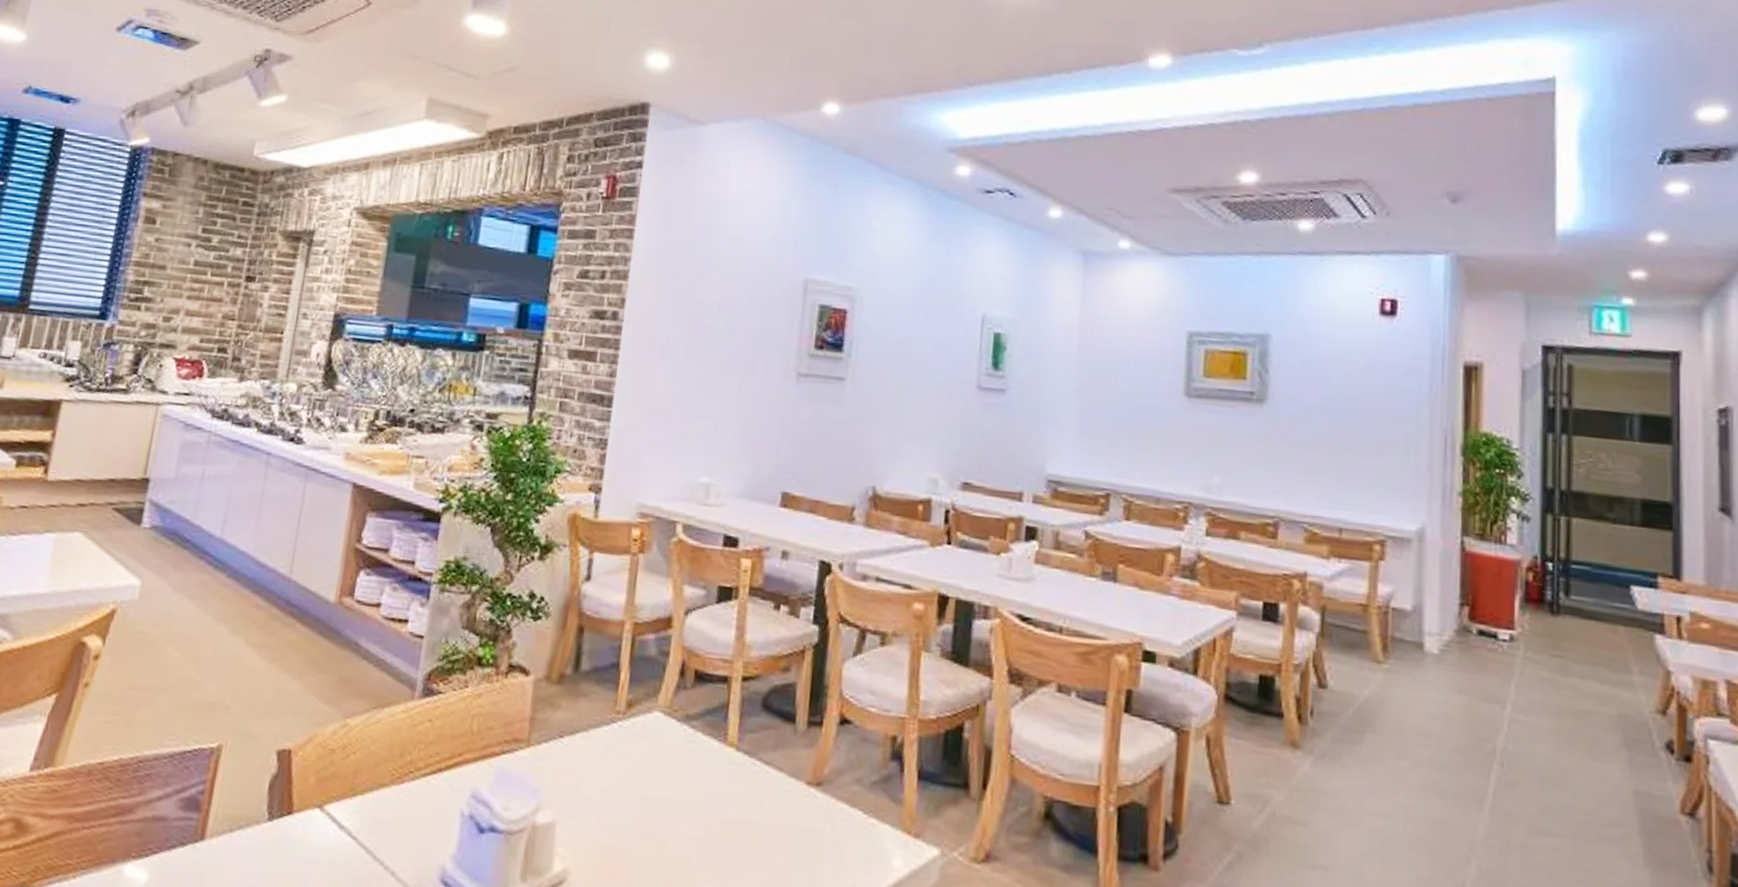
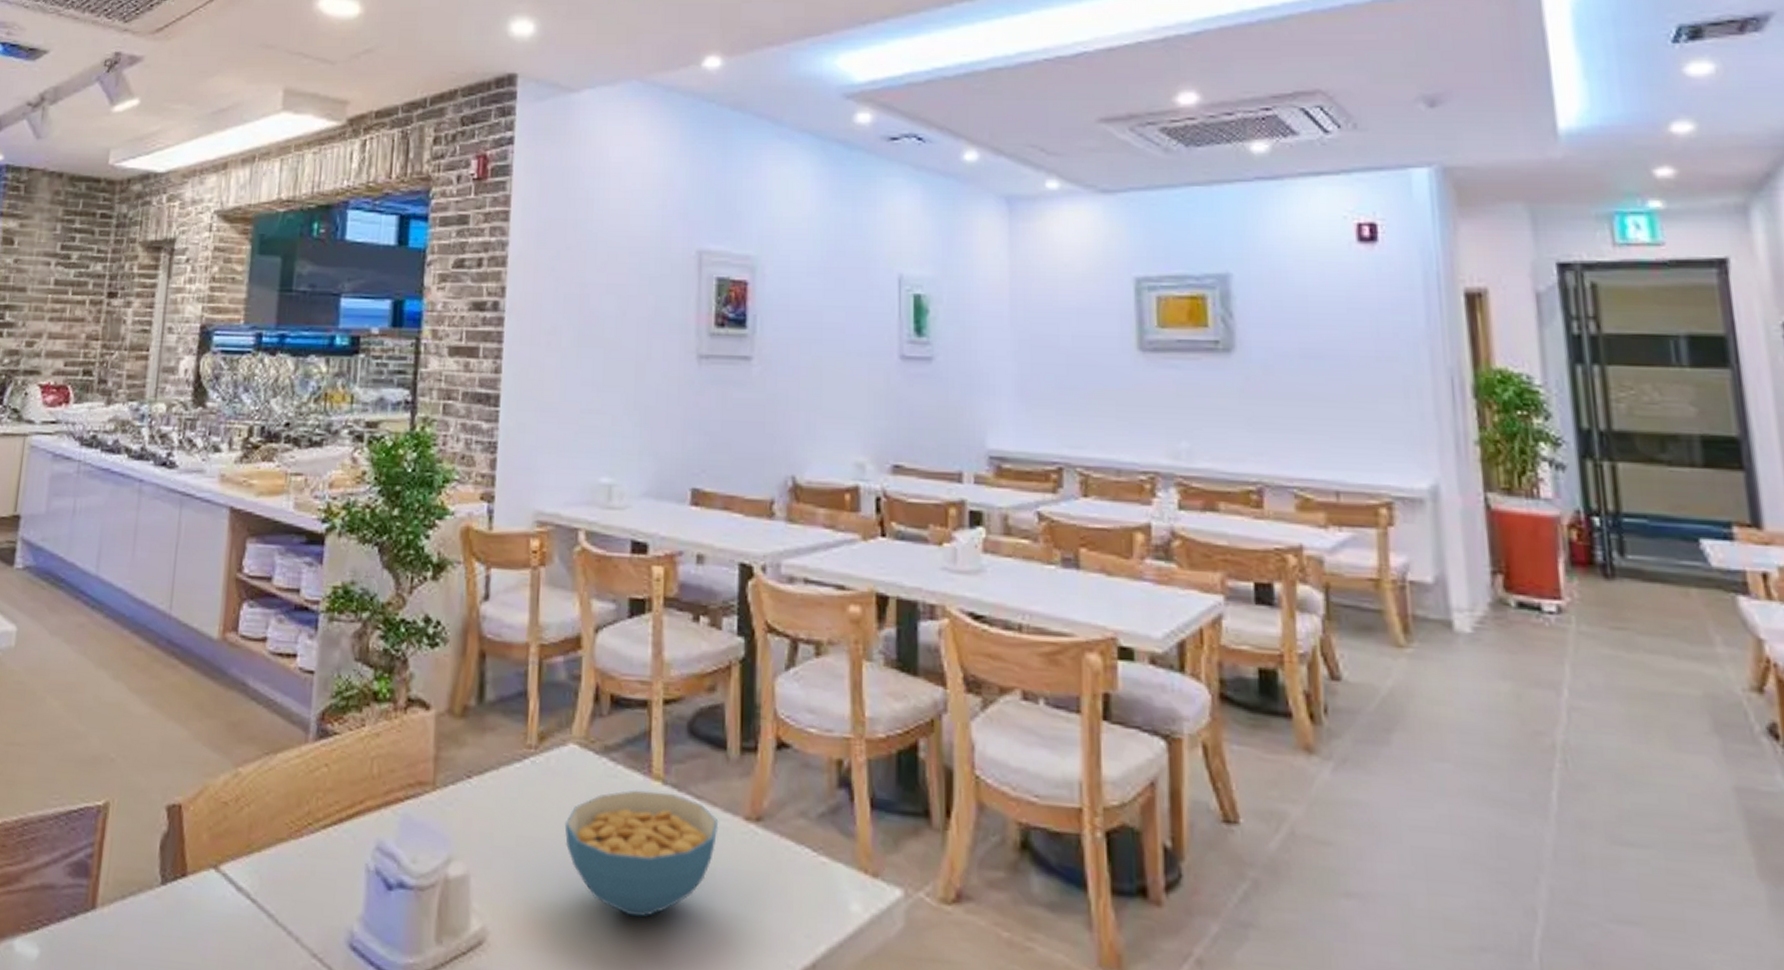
cereal bowl: none [644,754,783,865] -> present [564,790,719,918]

